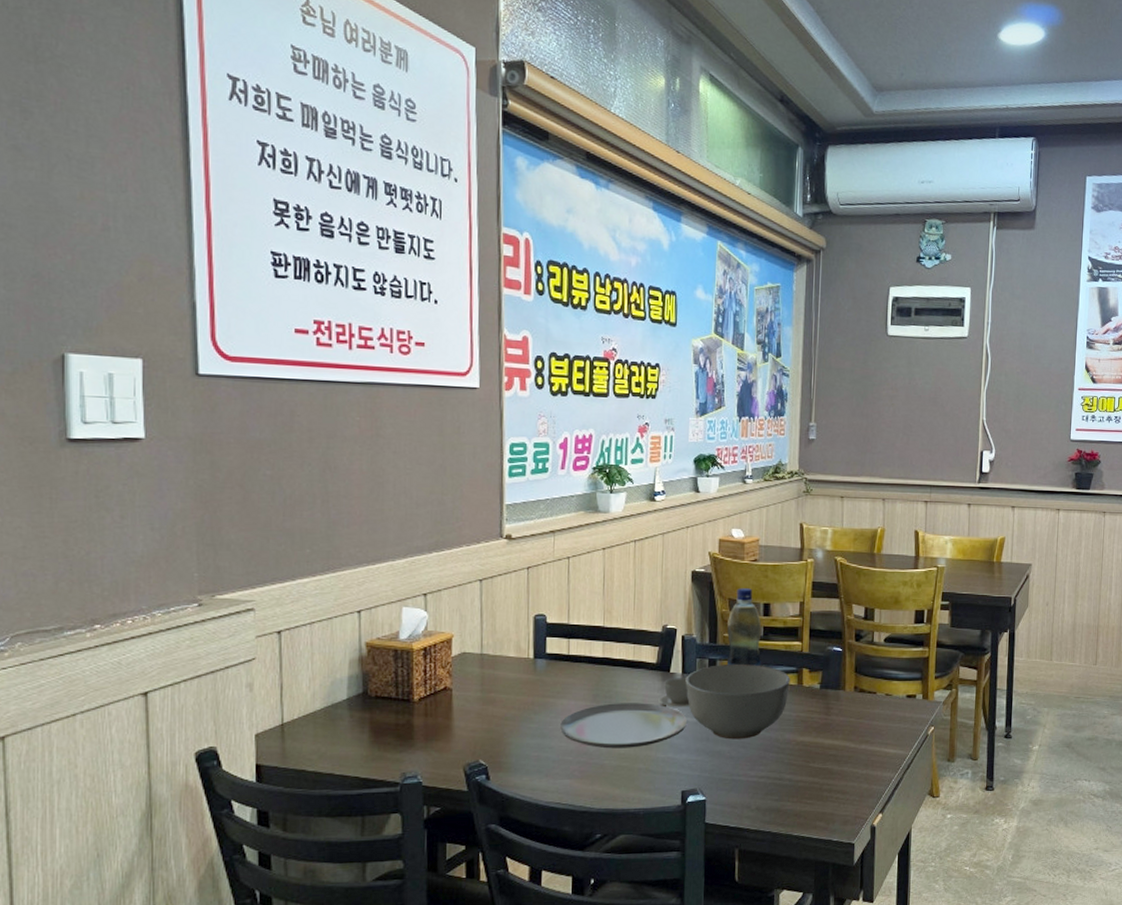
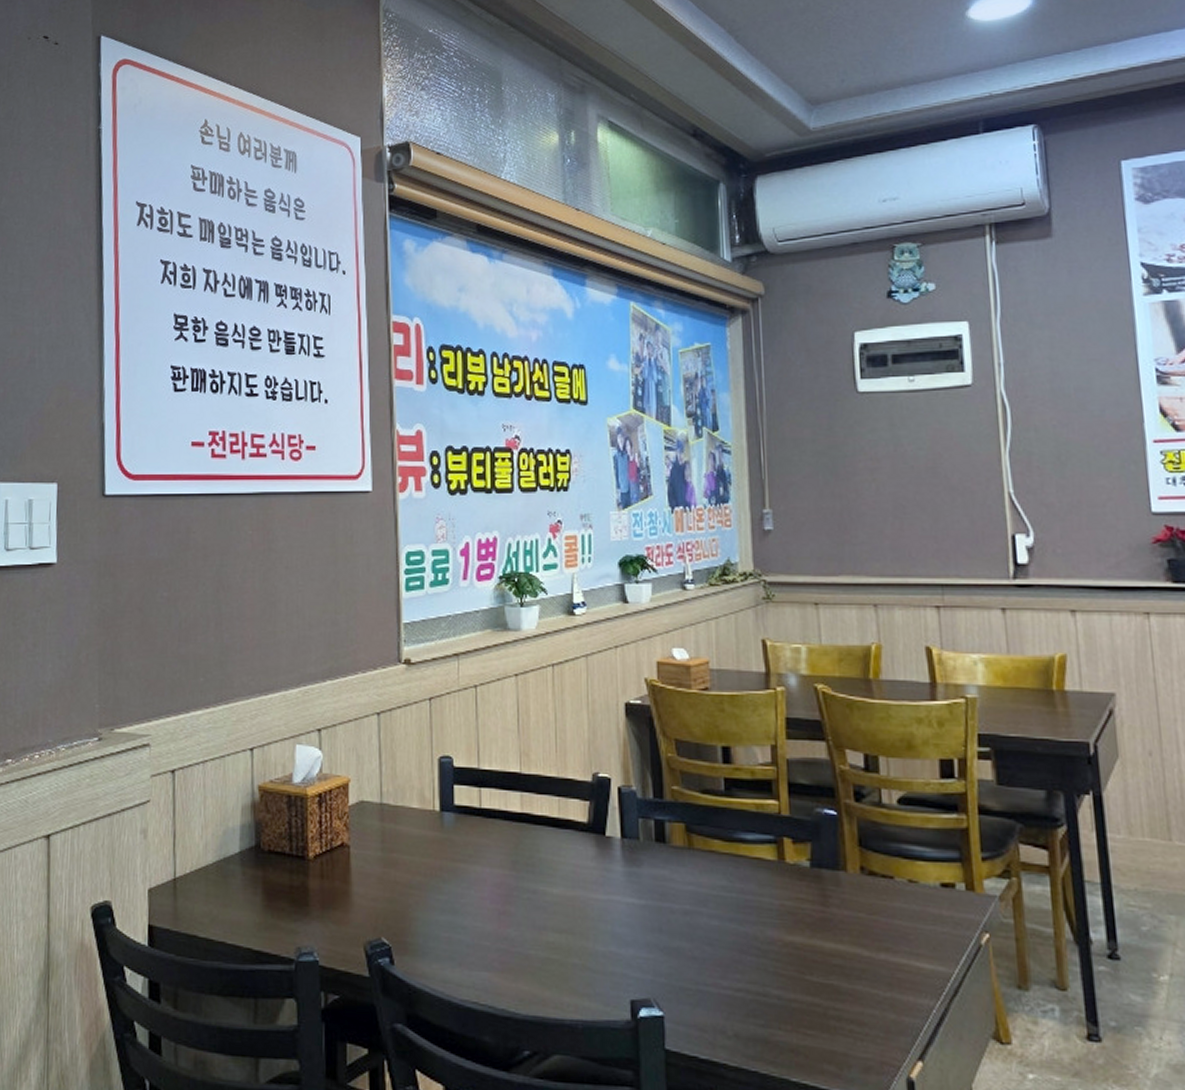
plate: present [560,703,688,749] -> none [474,873,633,936]
teacup: present [658,678,690,707] -> none [593,843,634,884]
bowl: present [685,663,790,740] -> none [626,827,767,934]
bottle: present [727,588,761,666] -> none [676,726,724,832]

